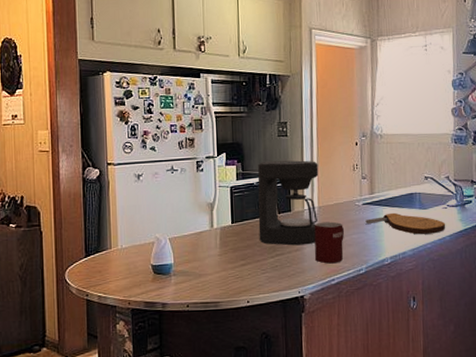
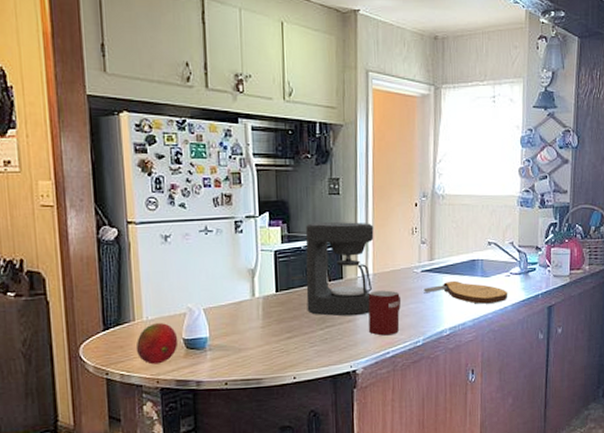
fruit: none [111,251,147,288] -> present [135,323,179,365]

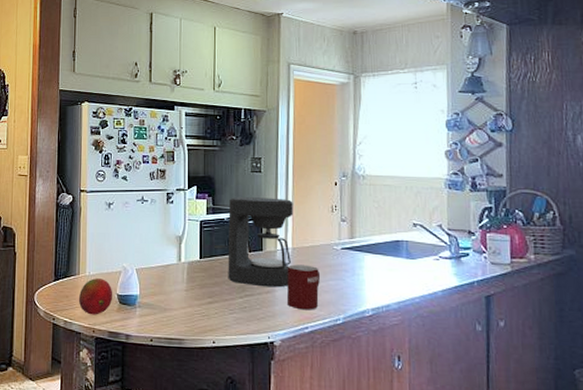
cutting board: present [424,280,508,304] -> none [344,260,438,287]

